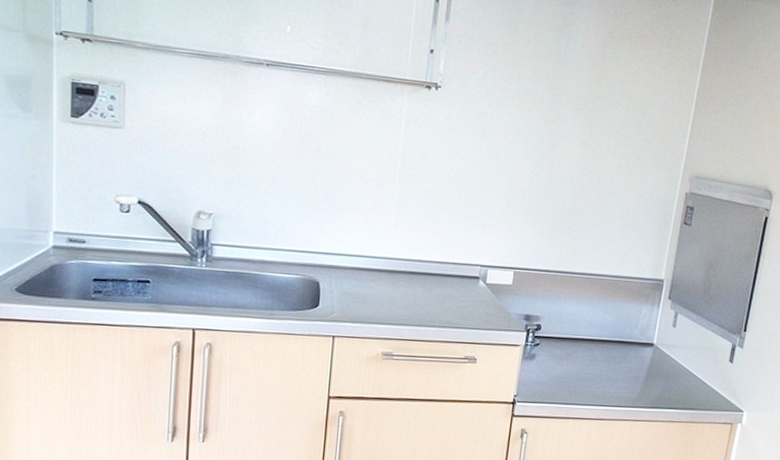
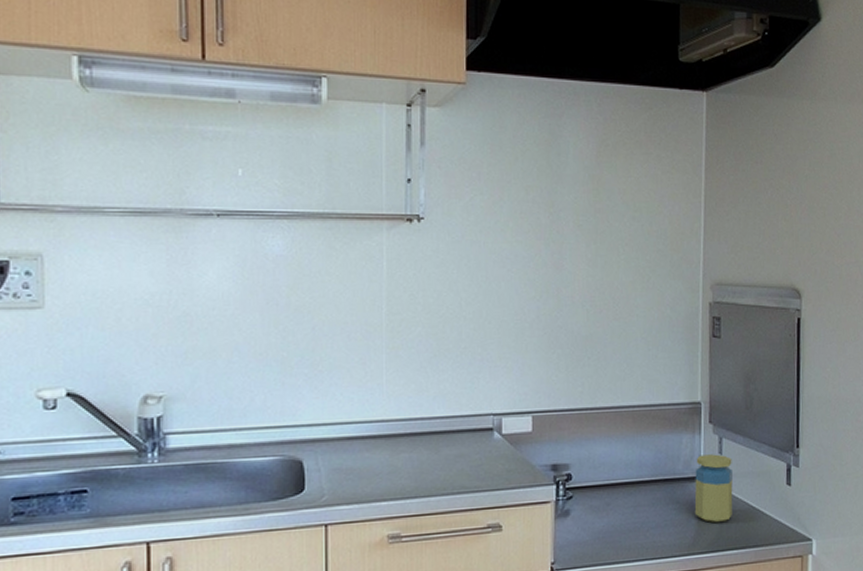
jar: none [643,325,684,385] -> present [694,454,733,523]

